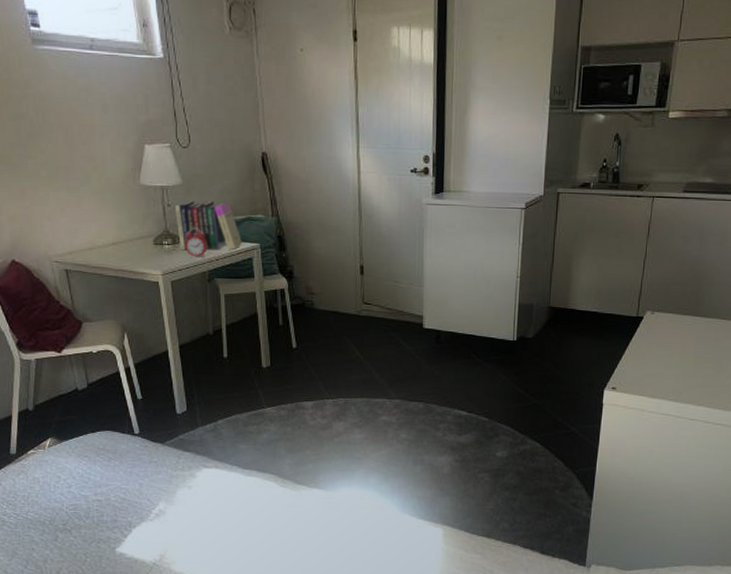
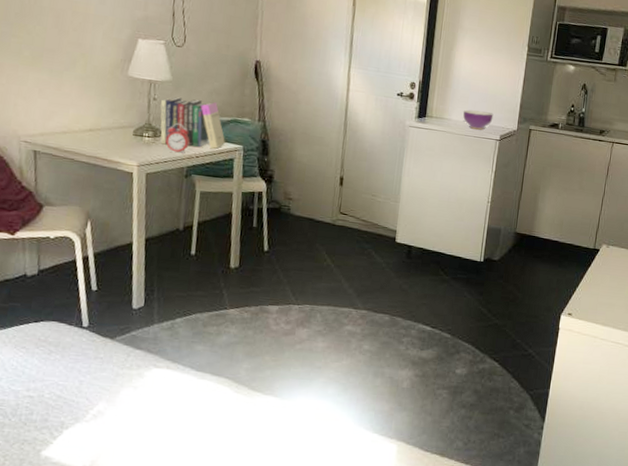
bowl: none [483,178,517,200] -> present [463,109,494,130]

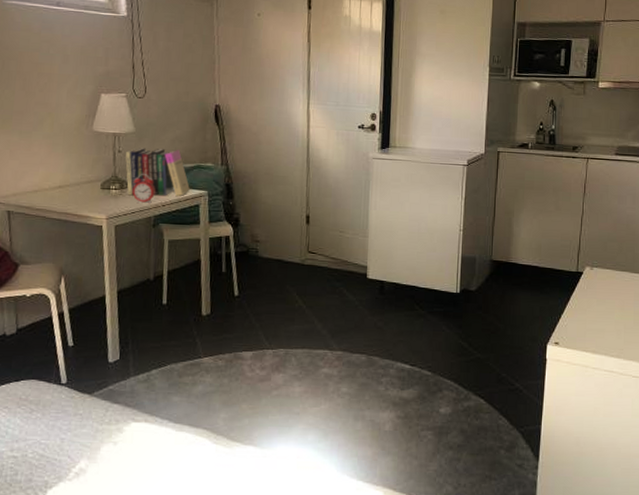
bowl: present [463,109,494,130] -> none [427,136,459,156]

